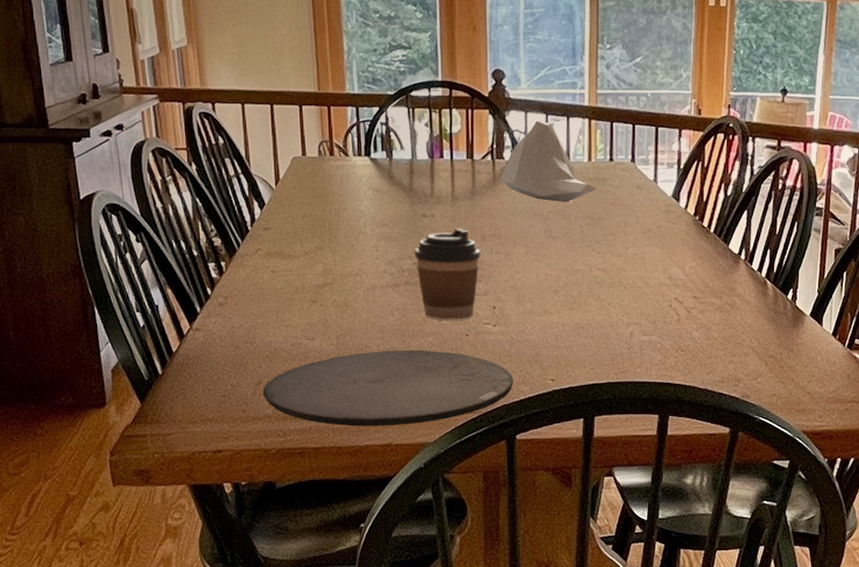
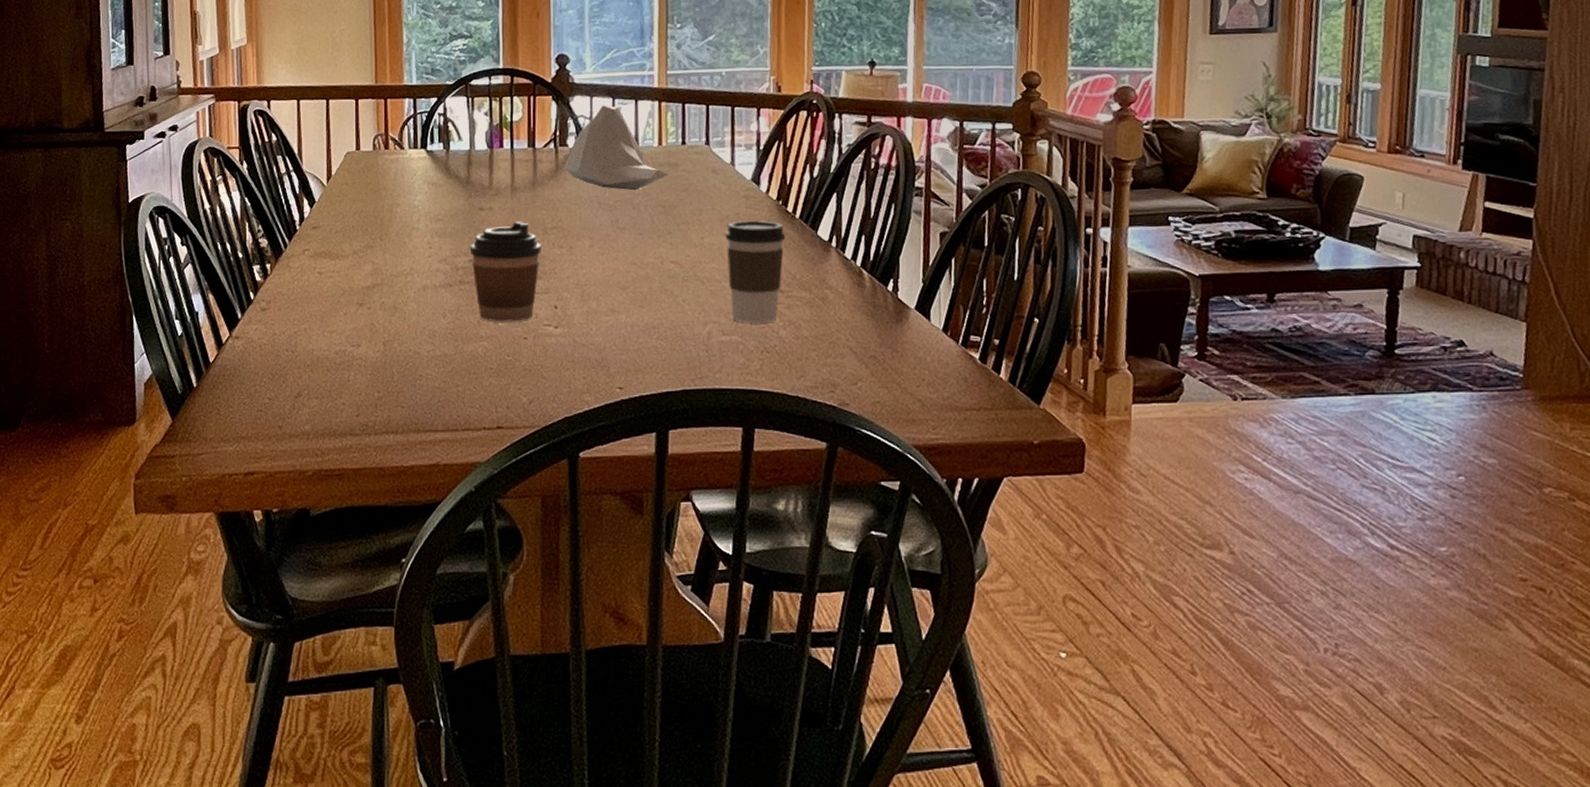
plate: present [262,350,513,427] -> none [301,356,576,444]
coffee cup: none [647,233,701,326] -> present [725,220,786,324]

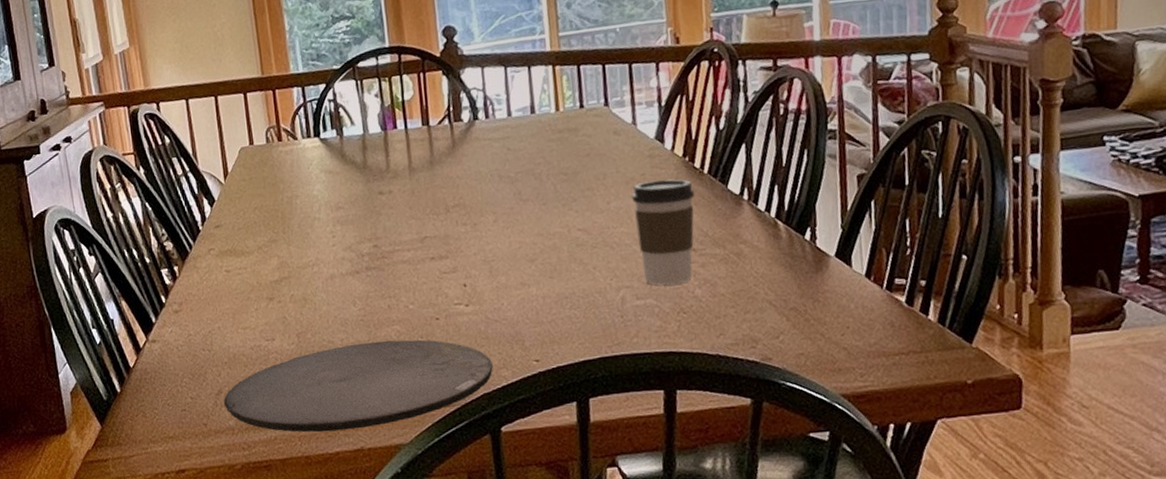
plate: none [301,356,576,444] -> present [223,340,493,433]
coffee cup: present [469,221,541,322] -> none [372,201,446,305]
napkin: present [564,105,669,191] -> none [460,74,569,161]

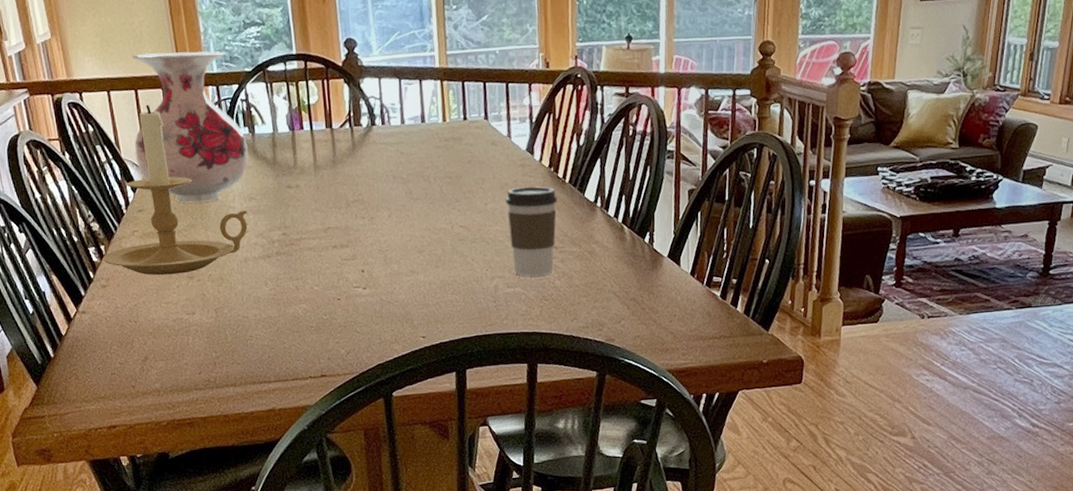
candle holder: none [176,111,334,298] -> present [102,104,248,276]
vase: none [213,49,336,216] -> present [132,51,249,203]
plate: present [223,340,493,433] -> none [149,317,387,395]

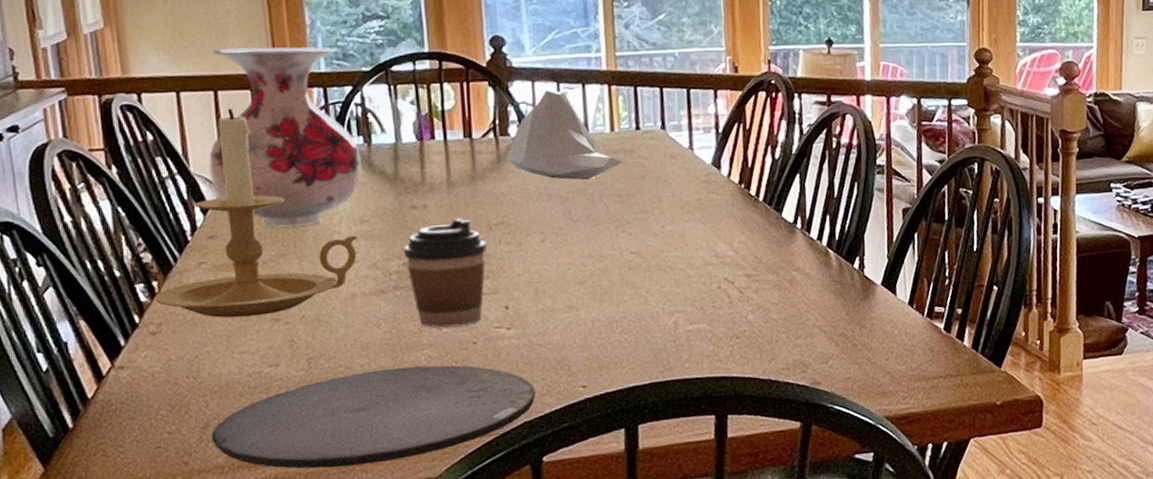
plate: none [149,317,387,395] -> present [211,365,536,469]
coffee cup: none [282,196,346,287] -> present [403,218,487,328]
napkin: none [359,85,453,165] -> present [506,90,623,181]
coffee cup: present [505,186,558,276] -> none [687,205,750,310]

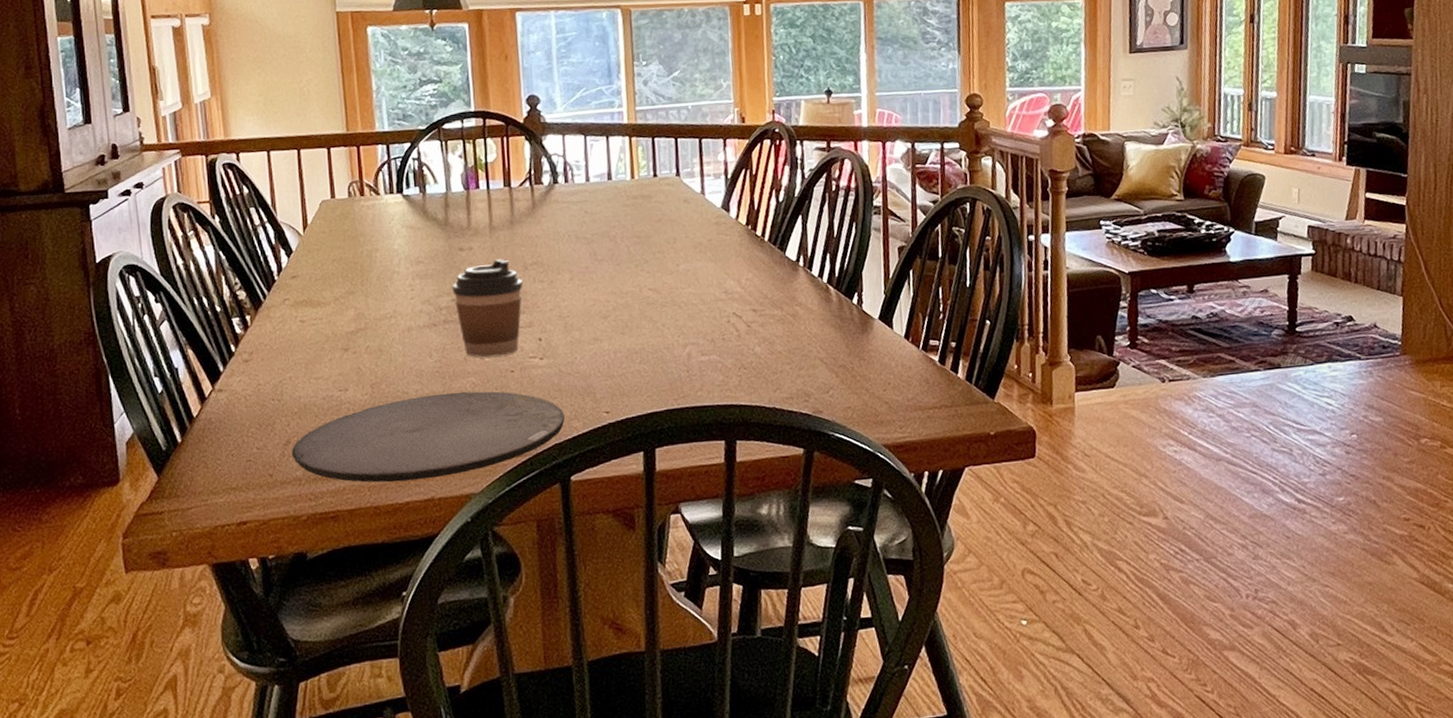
candle holder: present [154,108,357,318] -> none [247,164,413,348]
vase: present [208,47,362,228] -> none [292,109,418,268]
napkin: present [506,90,623,181] -> none [540,142,642,224]

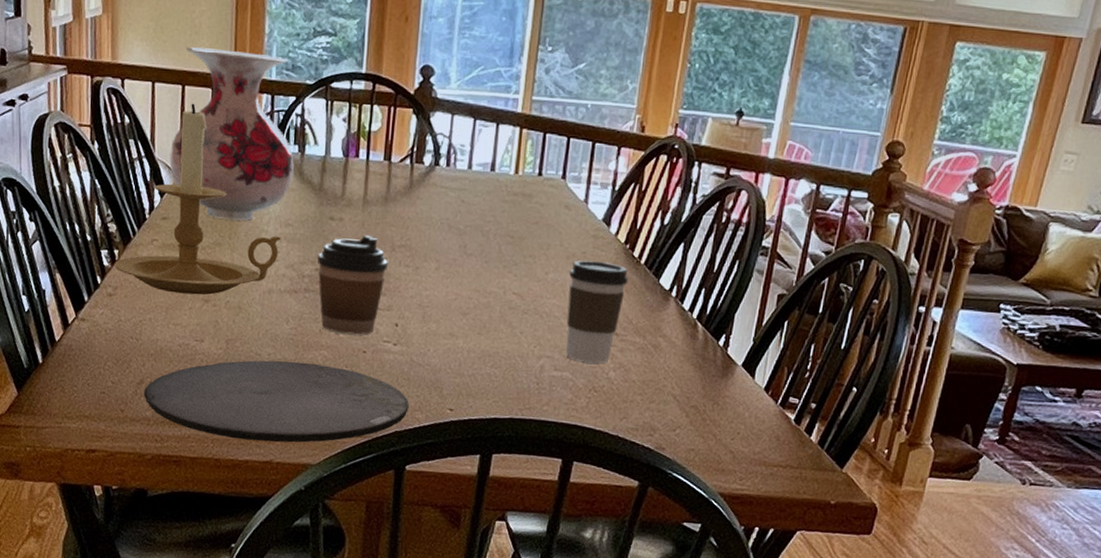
candle holder: none [247,164,413,348] -> present [114,103,281,295]
vase: none [292,109,418,268] -> present [169,47,294,221]
coffee cup: none [699,245,757,343] -> present [566,260,629,363]

